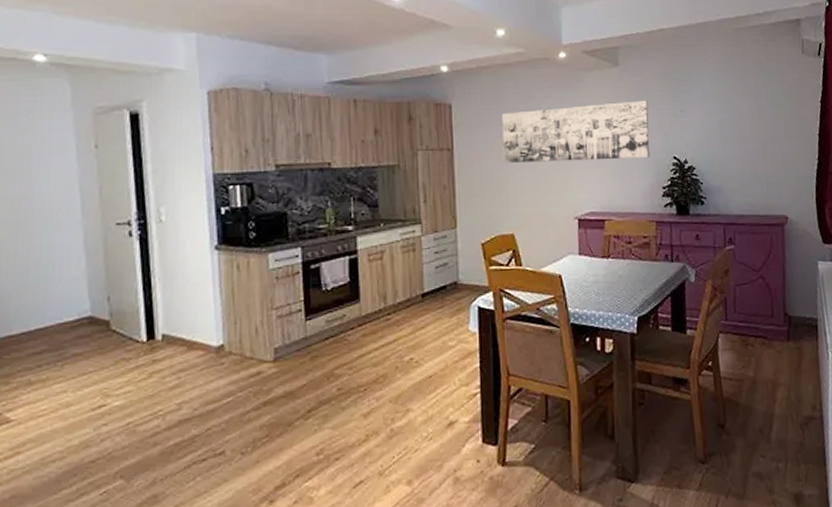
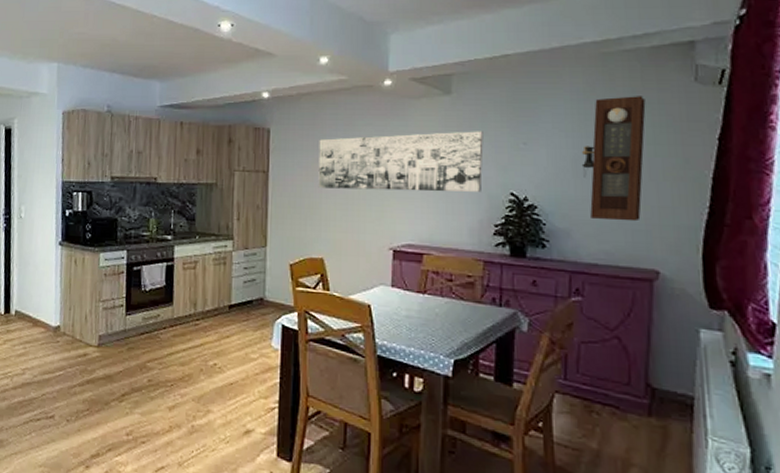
pendulum clock: none [726,66,772,176] -> present [581,96,646,222]

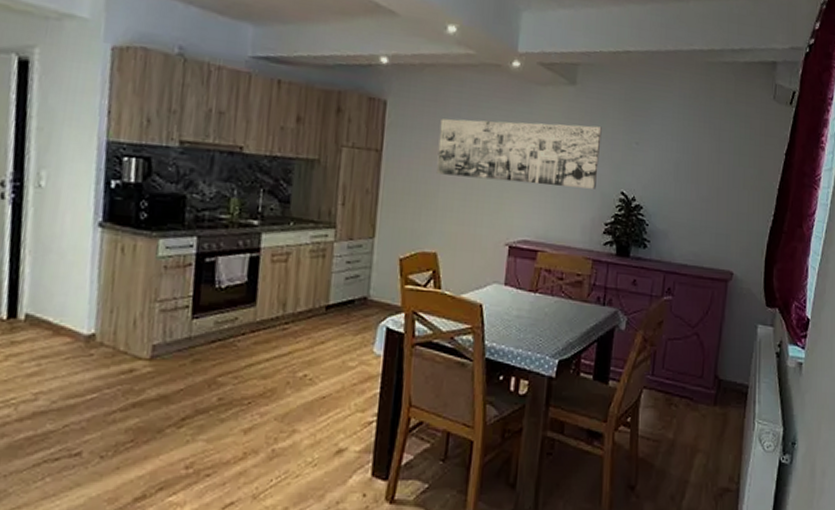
pendulum clock: present [581,96,646,222] -> none [682,106,736,226]

